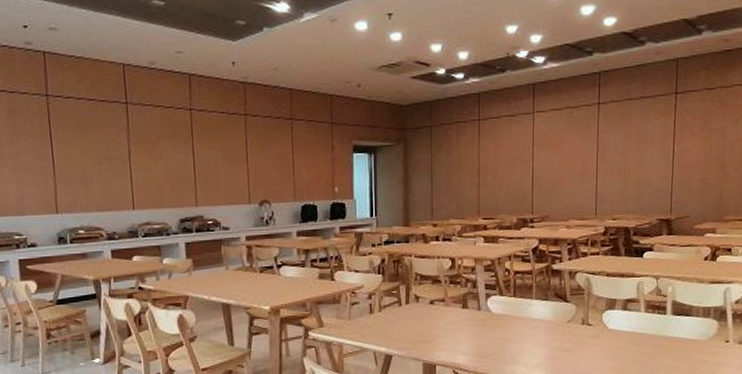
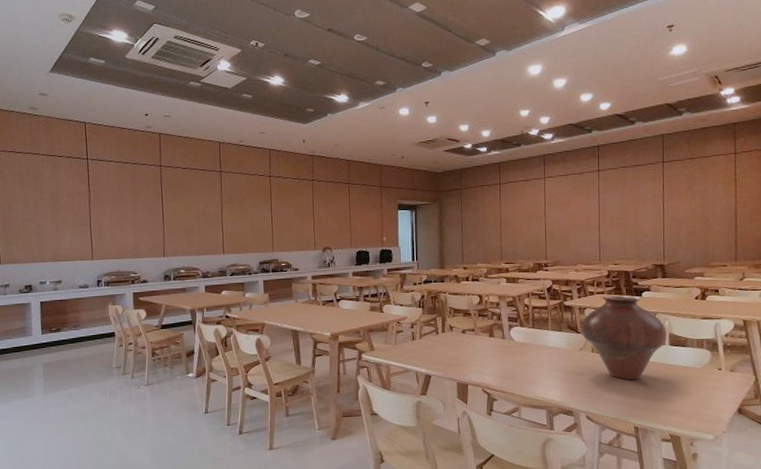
vase: none [570,256,670,356] -> present [581,295,667,380]

